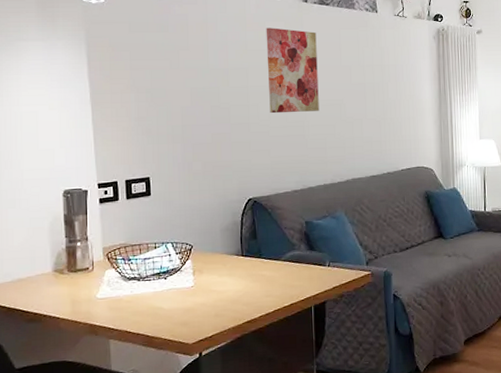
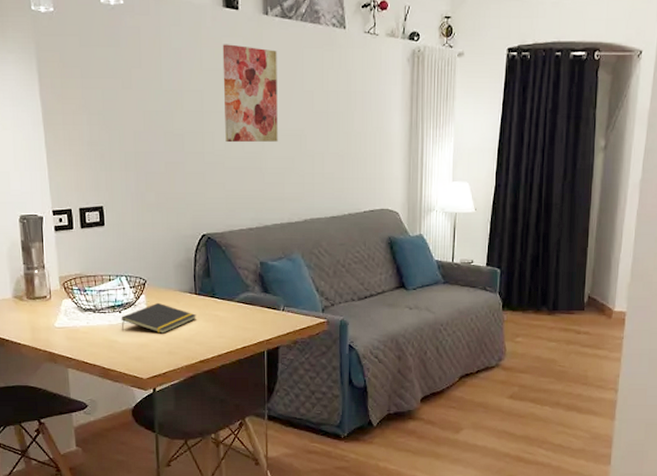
notepad: none [166,266,243,297] -> present [121,302,196,334]

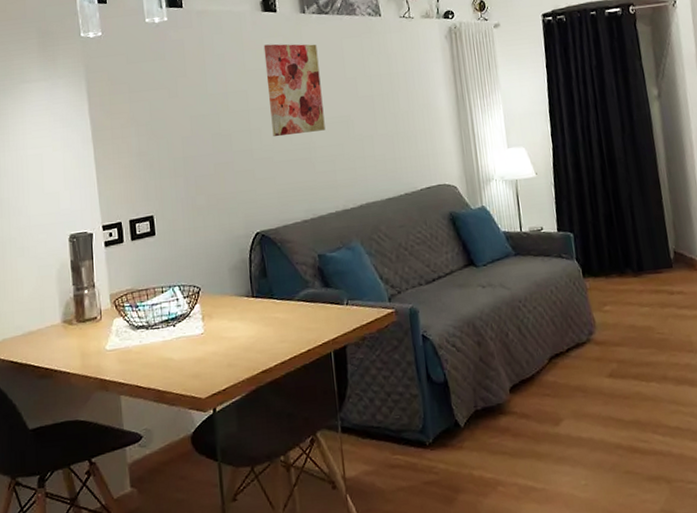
notepad: present [121,302,196,334] -> none [175,310,255,346]

